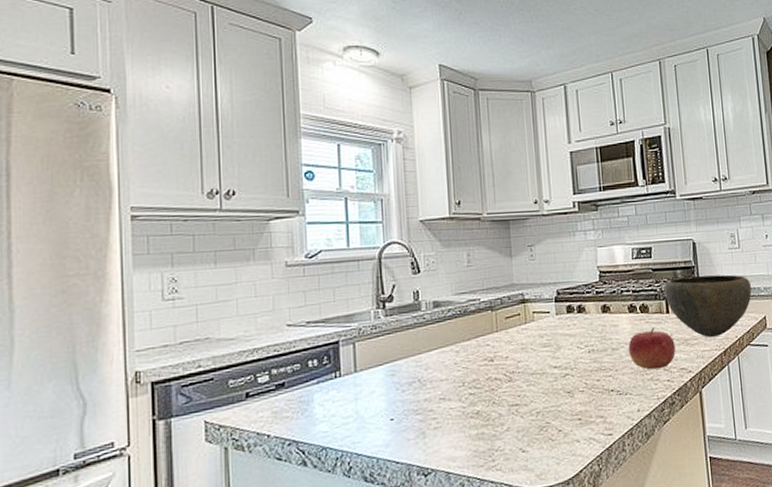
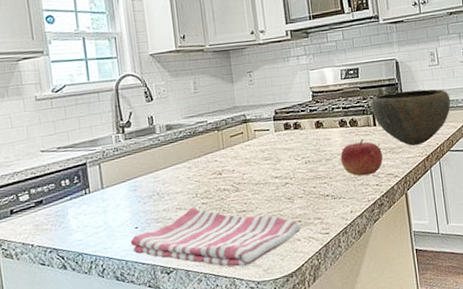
dish towel: none [383,398,580,471] -> present [130,207,301,267]

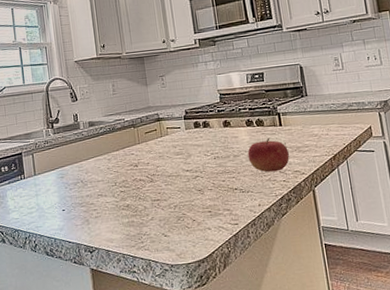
dish towel: present [130,207,301,267] -> none [58,194,211,250]
bowl: present [370,89,451,146] -> none [276,92,357,146]

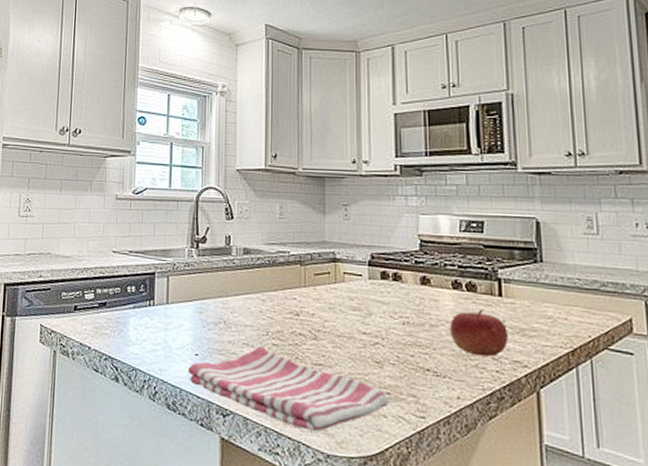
dish towel: none [58,194,211,250] -> present [187,346,389,432]

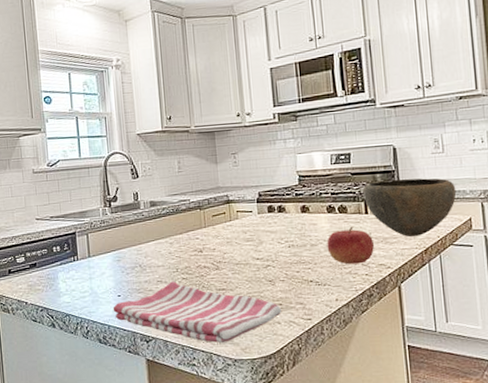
bowl: none [496,259,614,333] -> present [362,178,457,237]

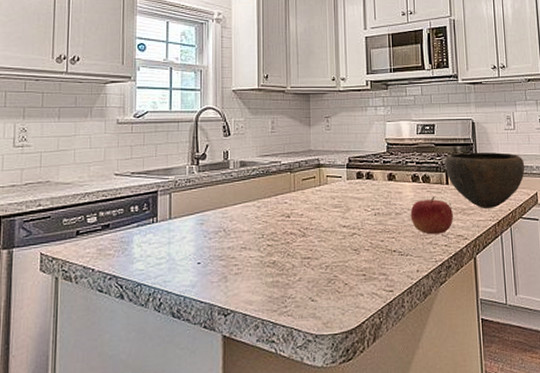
dish towel: present [113,281,281,343] -> none [191,248,364,317]

